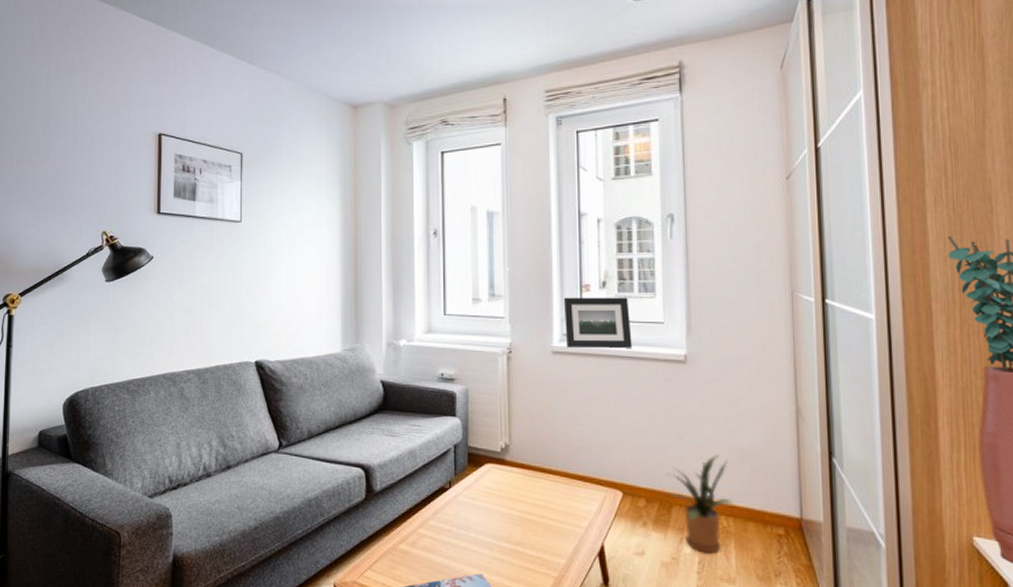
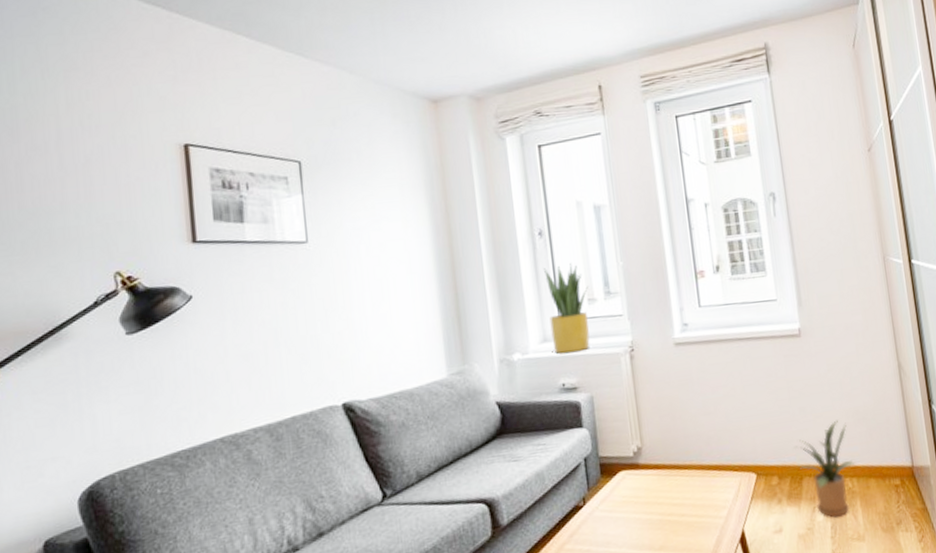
planter: none [435,262,474,346] -> present [544,262,590,354]
picture frame: present [563,297,632,348] -> none [680,279,750,337]

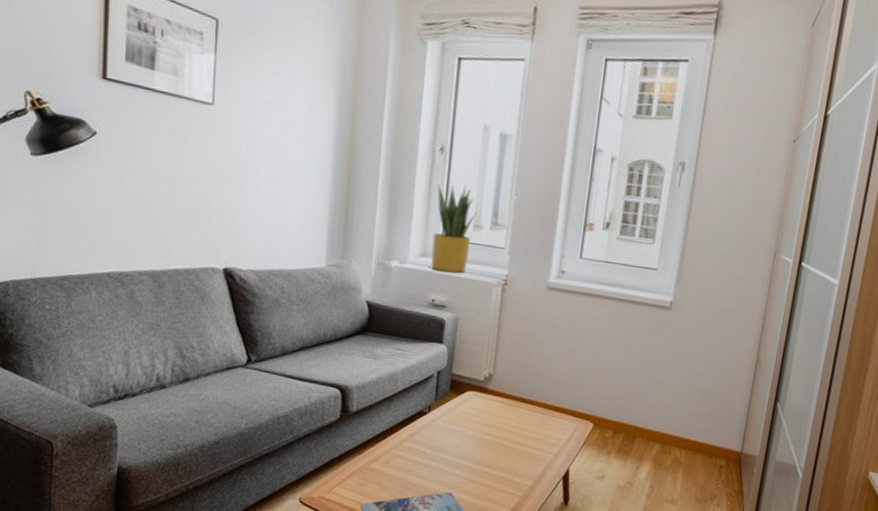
house plant: present [793,419,855,517] -> none [635,394,691,479]

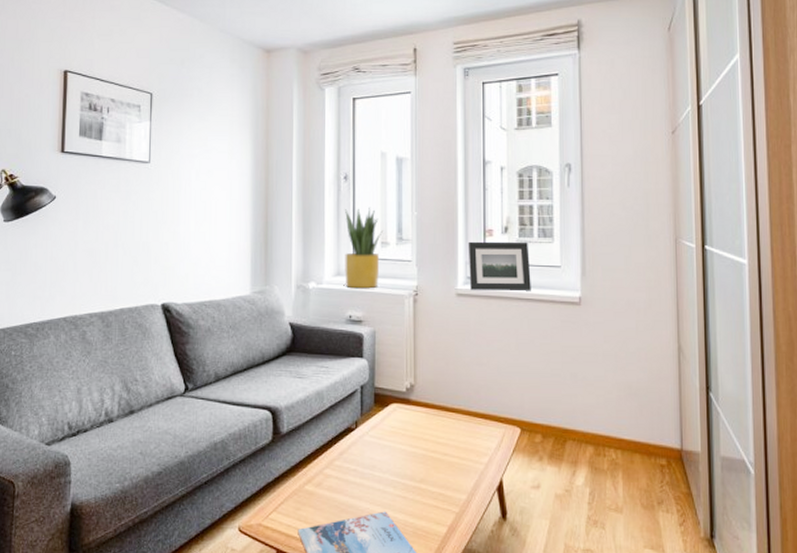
picture frame: none [562,234,628,291] -> present [468,241,531,290]

